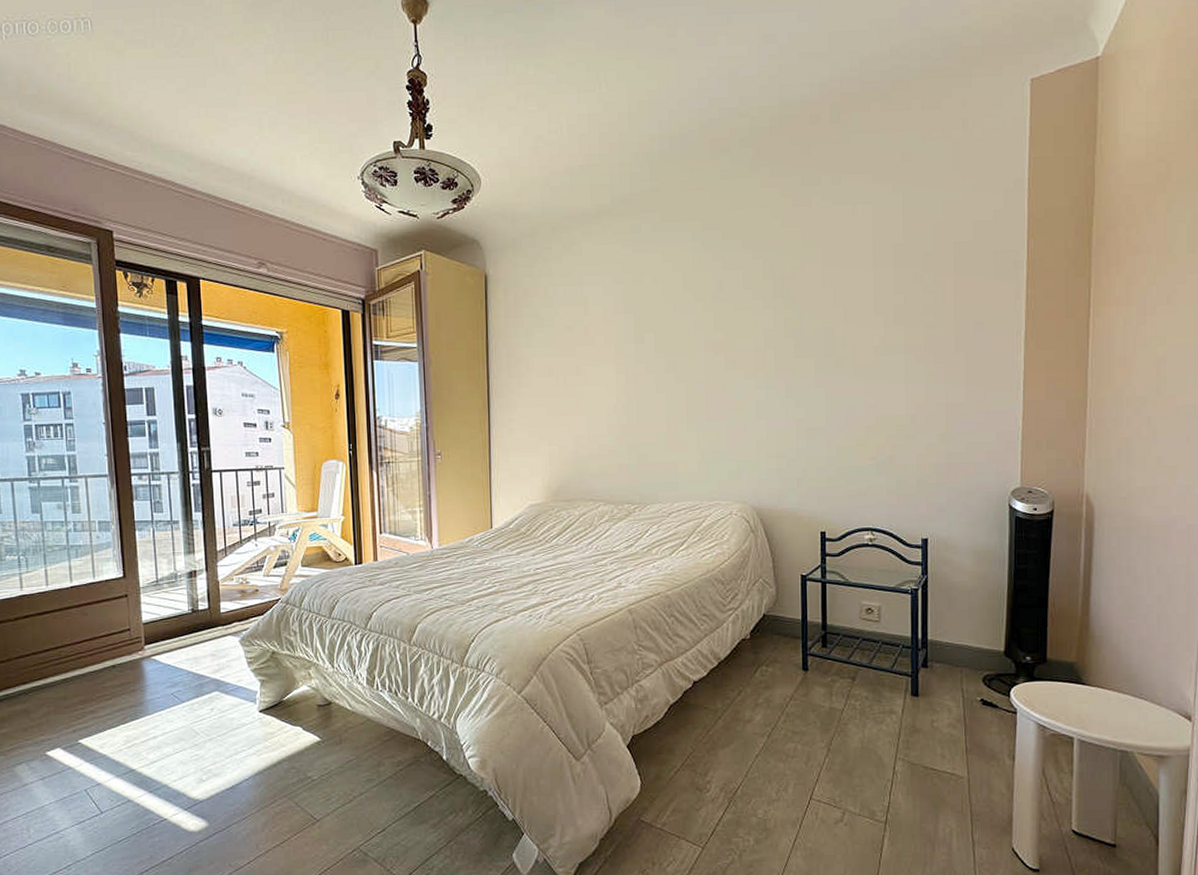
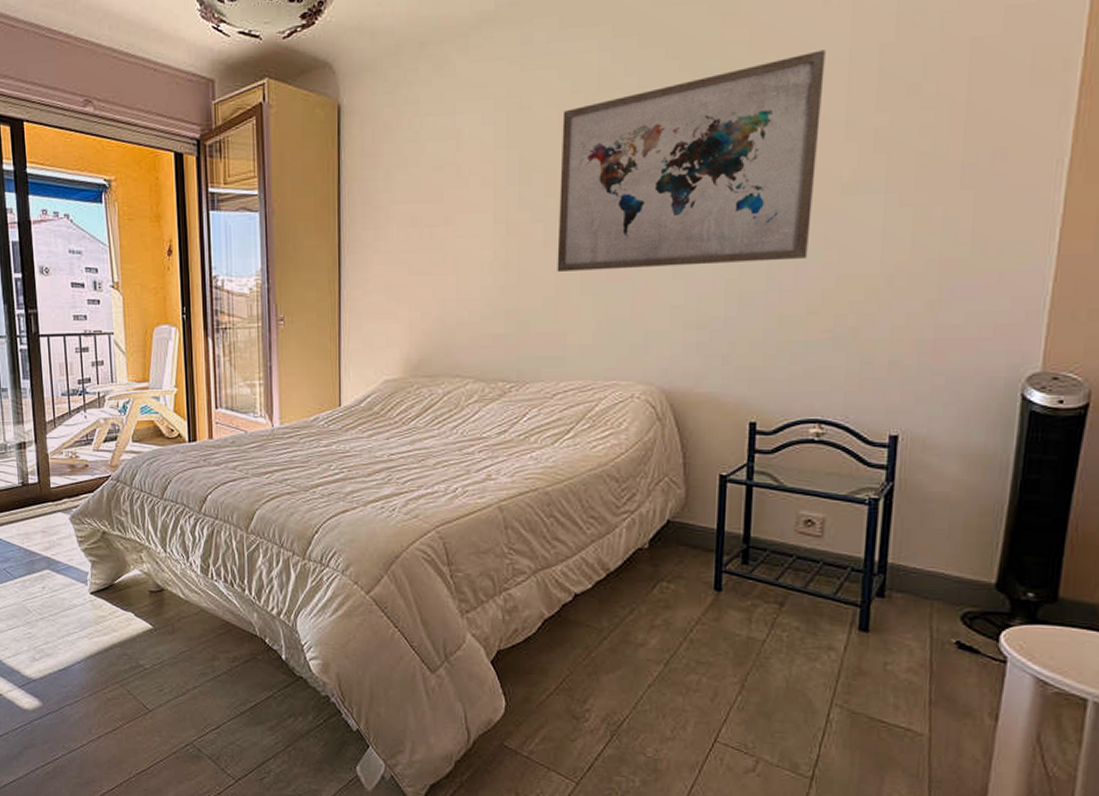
wall art: none [667,247,857,413] -> present [557,50,826,272]

